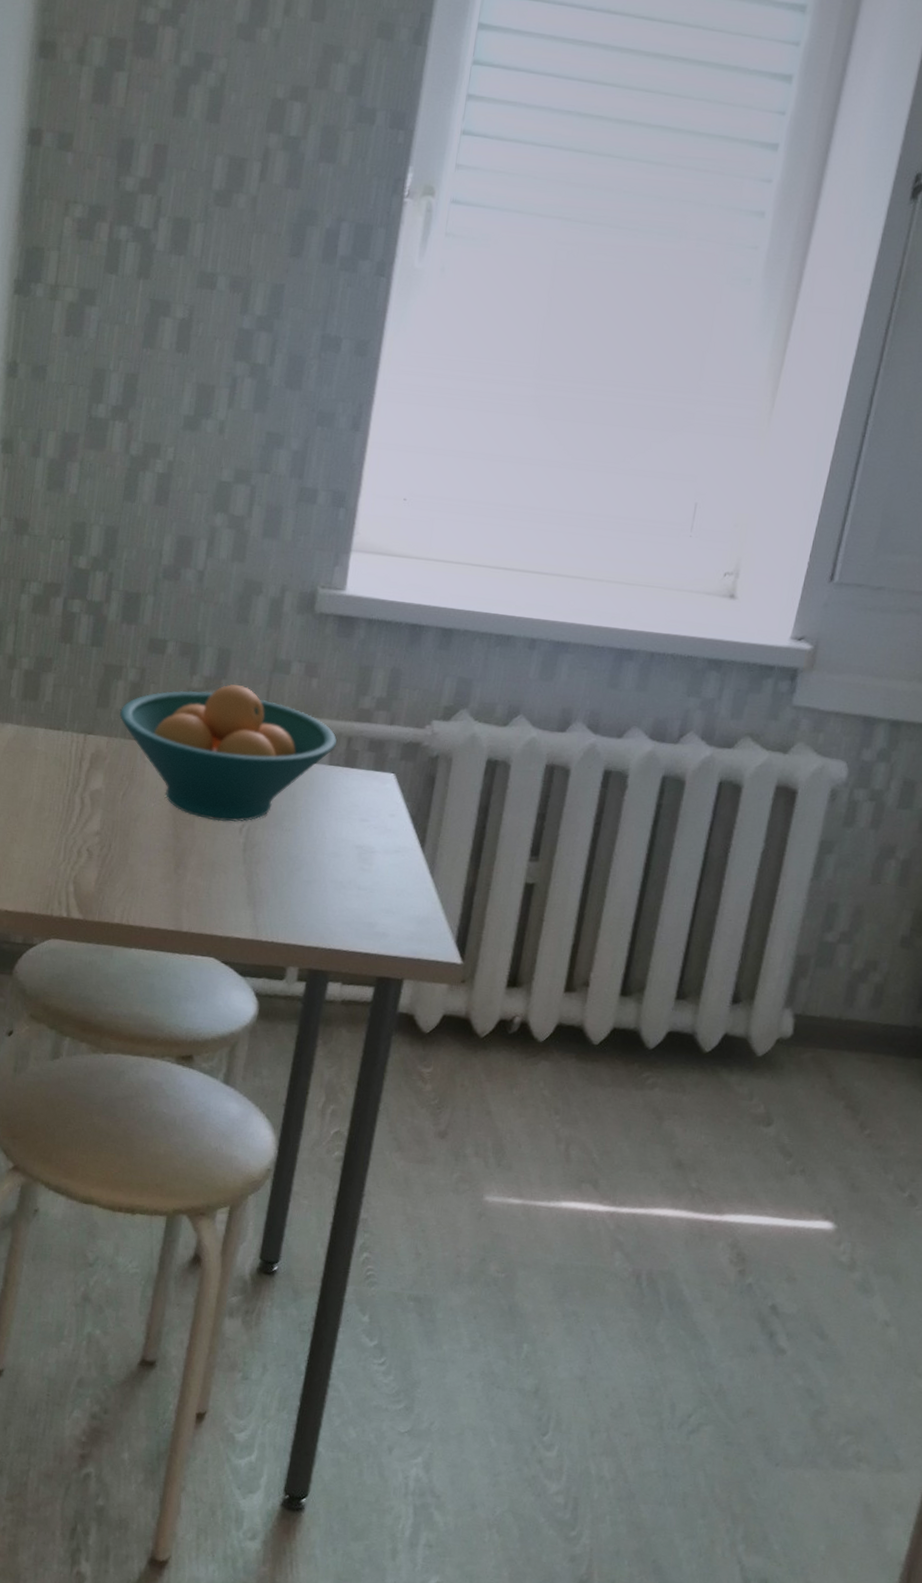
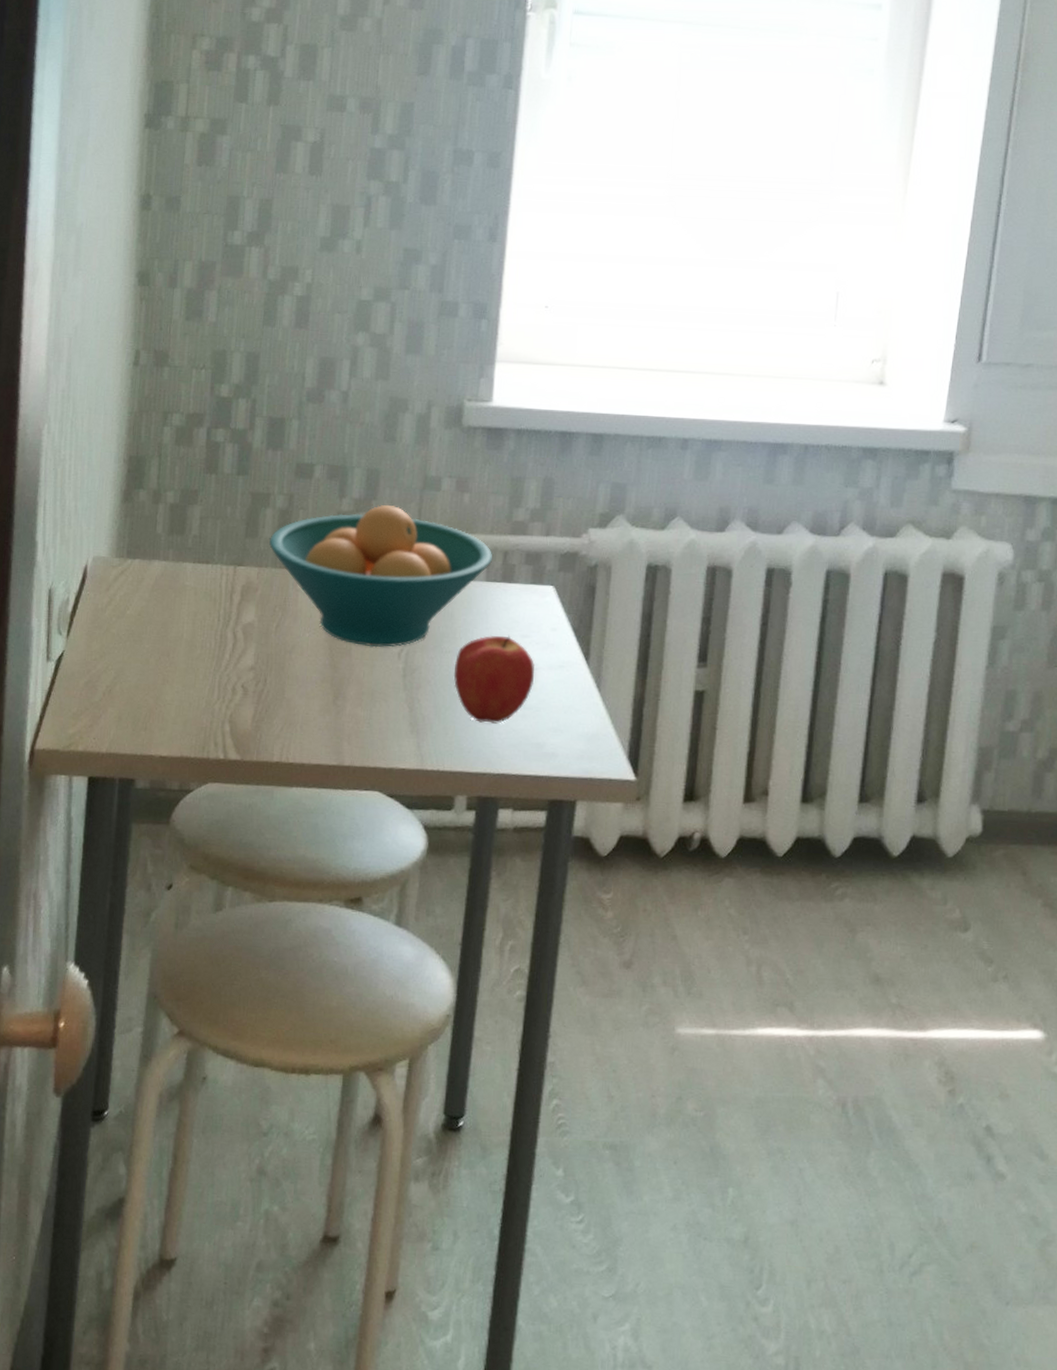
apple: none [292,817,372,902] -> present [453,635,535,724]

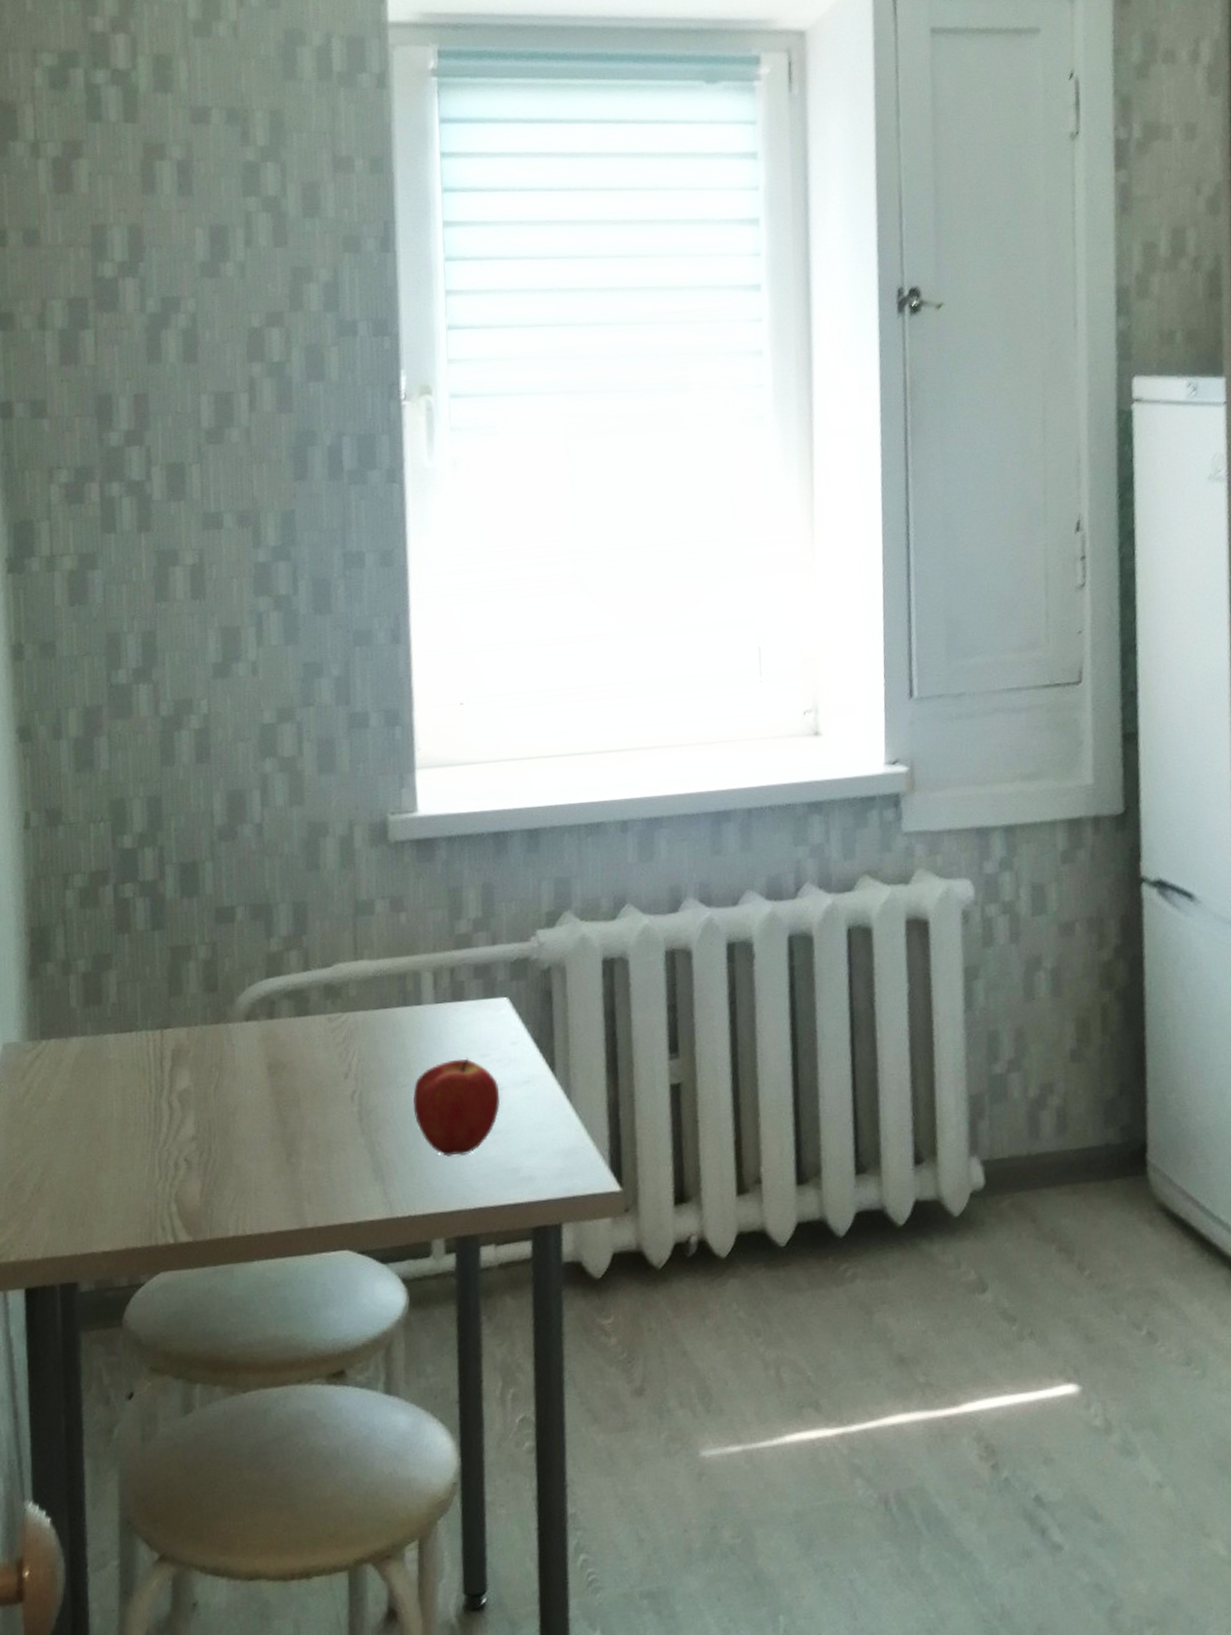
fruit bowl: present [269,504,493,648] -> none [196,937,440,1095]

